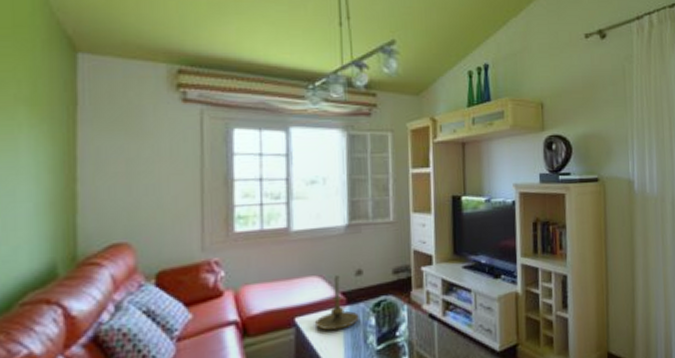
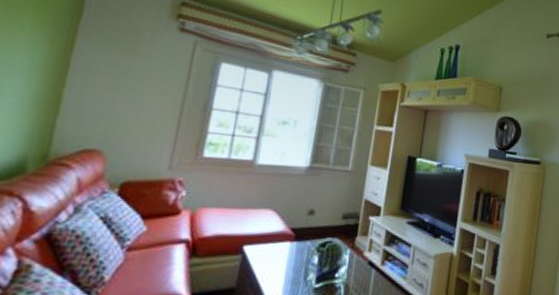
candle holder: present [315,275,359,331] -> none [261,212,304,263]

